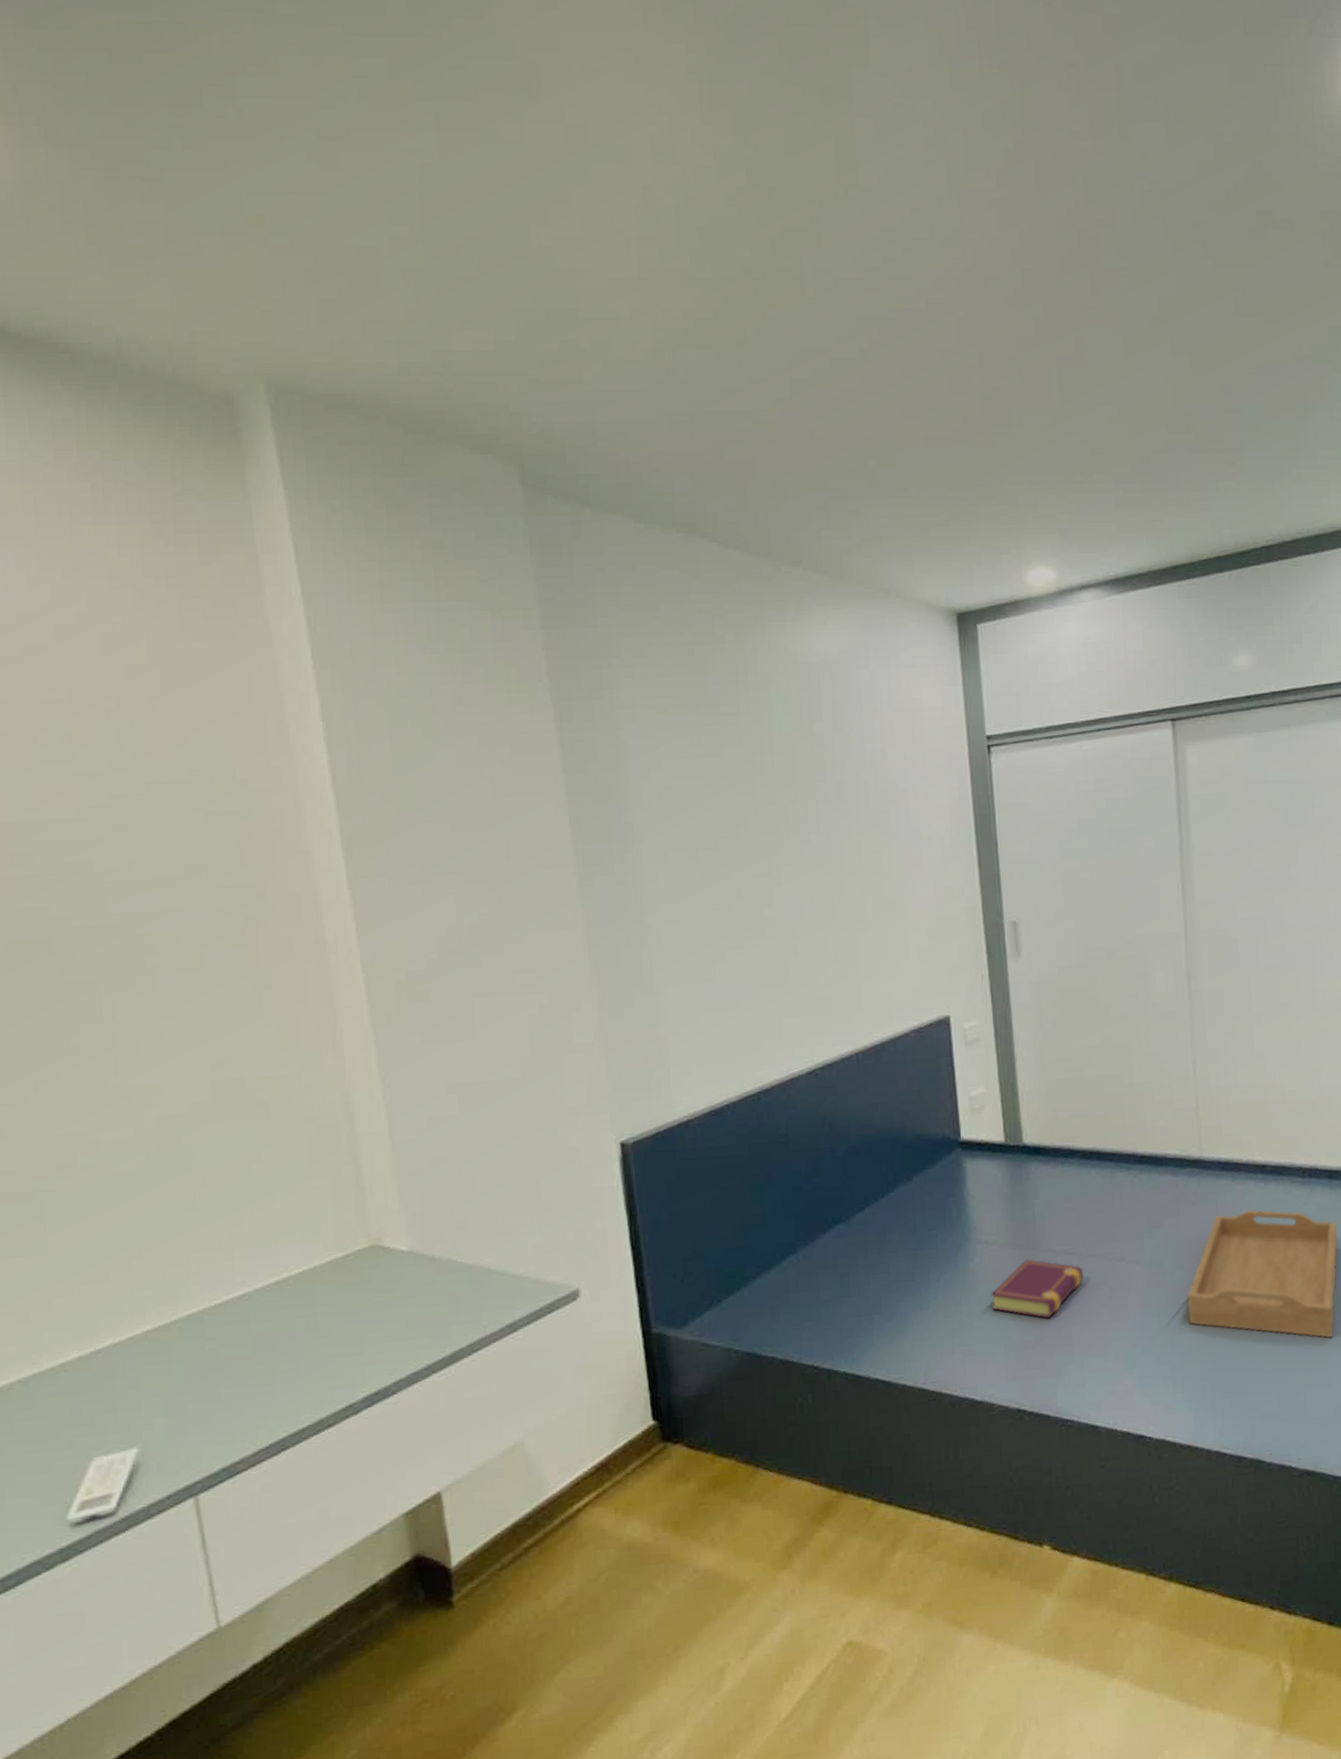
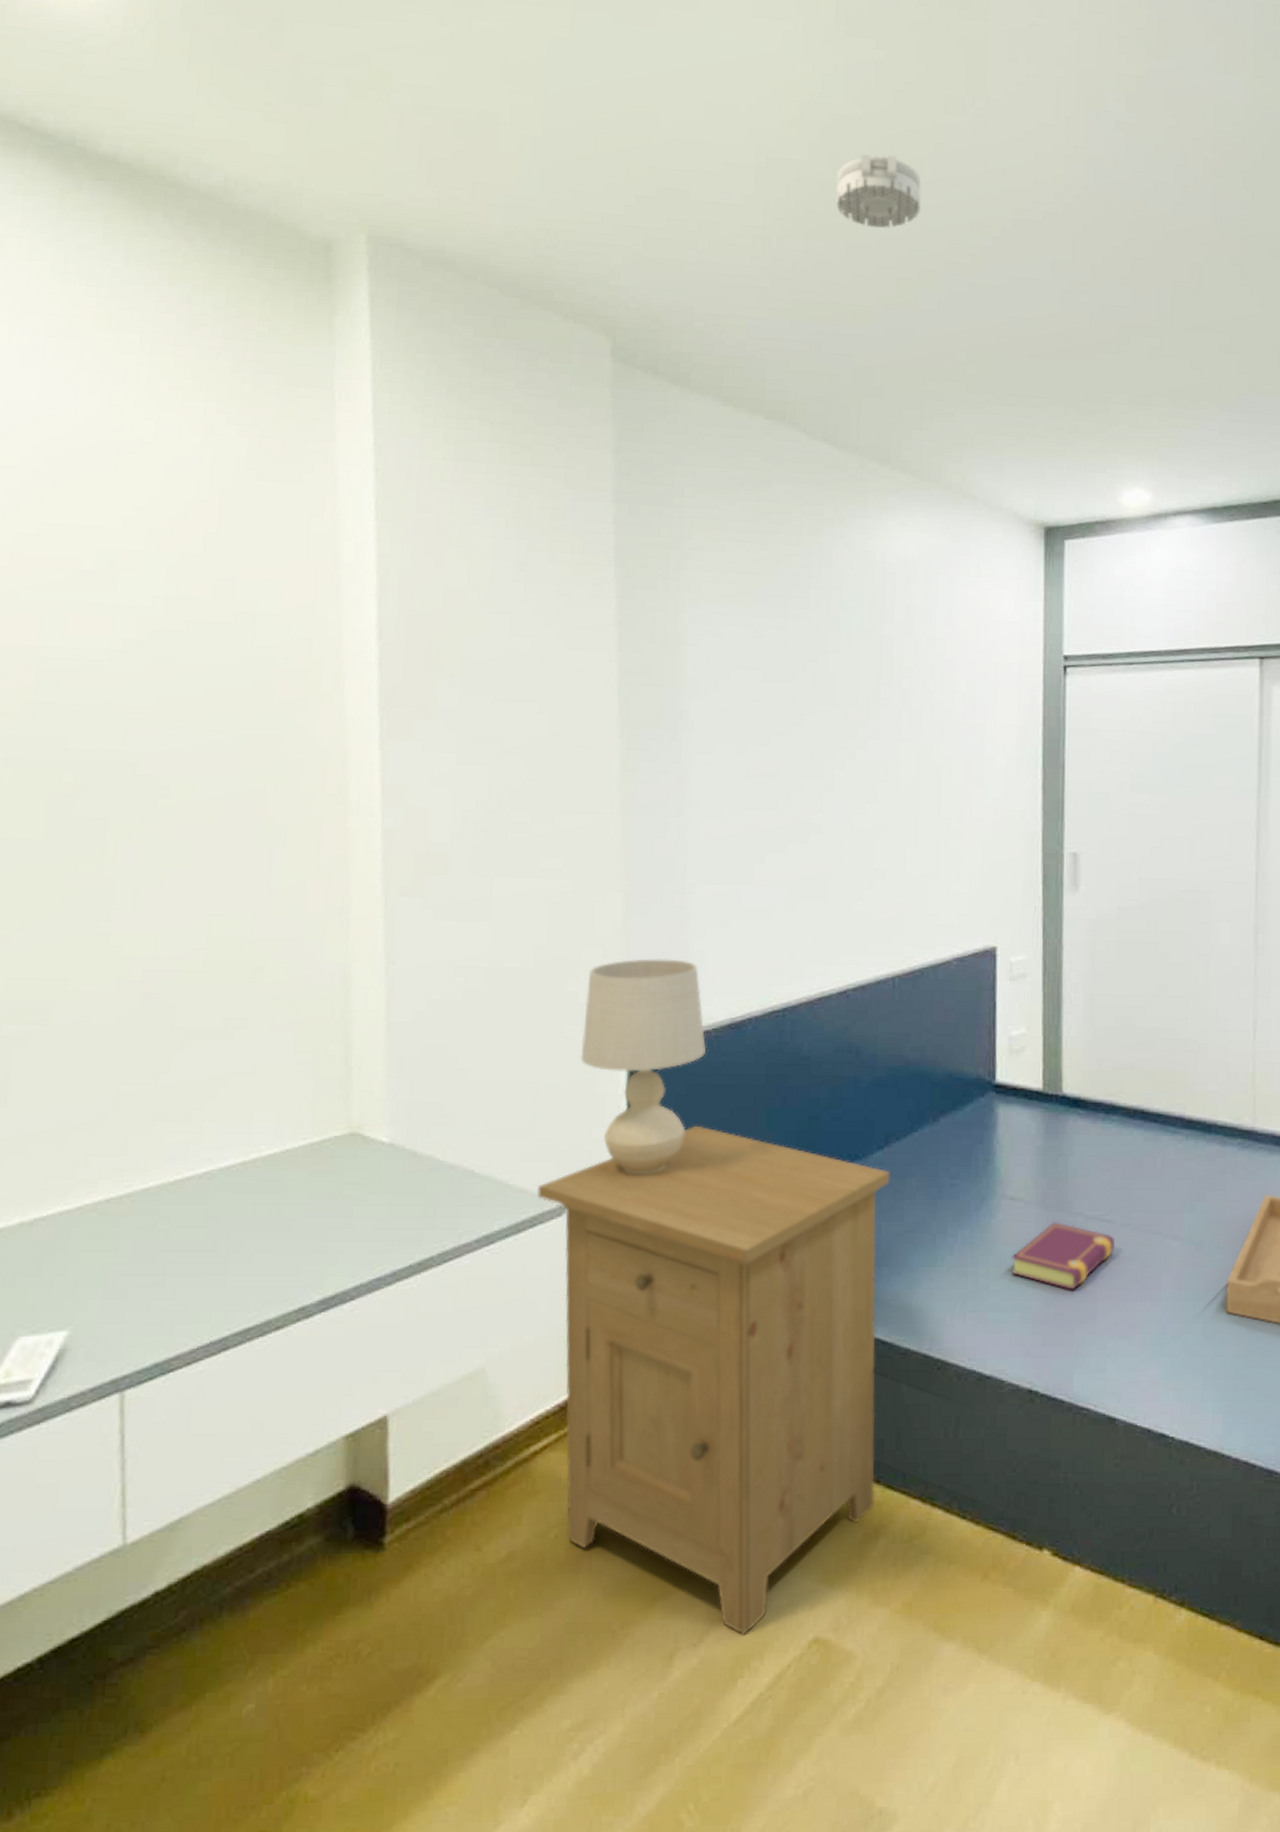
nightstand: none [549,1206,888,1646] -> present [536,1125,891,1635]
table lamp: none [573,1057,690,1256] -> present [581,958,706,1174]
smoke detector: none [719,255,807,331] -> present [836,154,922,229]

